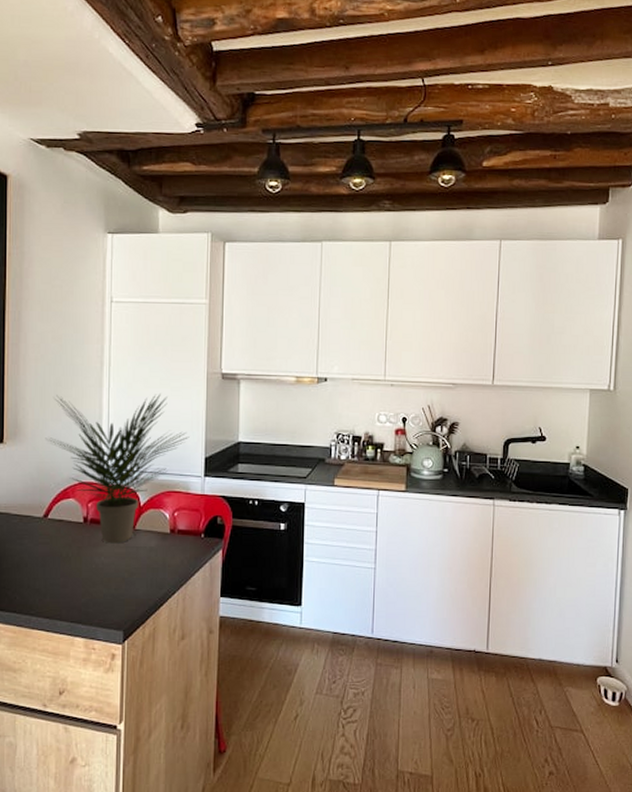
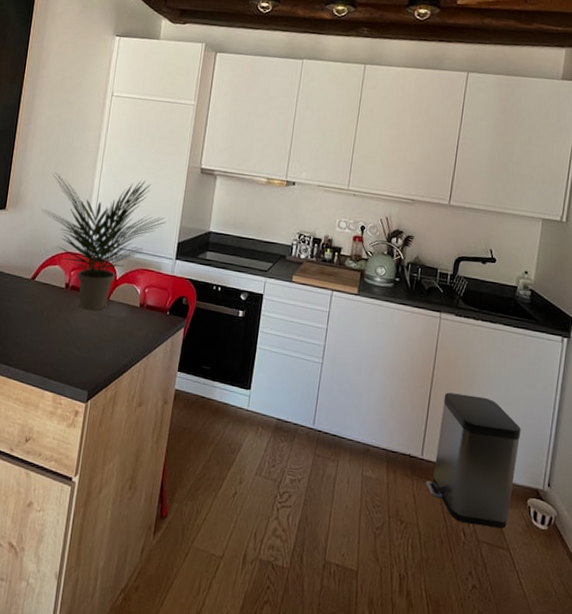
pedal bin: none [493,581,585,712] -> present [425,392,521,529]

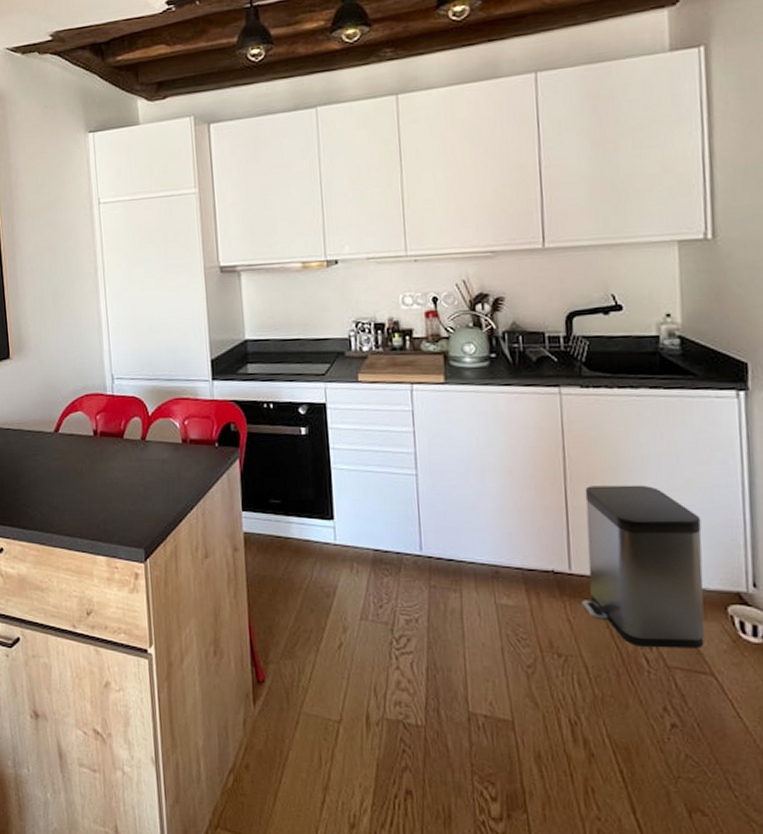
potted plant: present [41,172,167,311] -> none [48,295,193,457]

